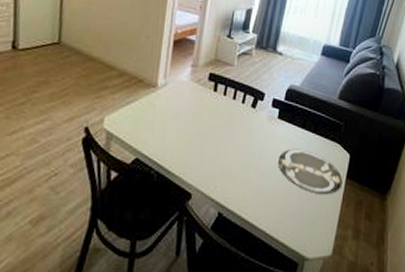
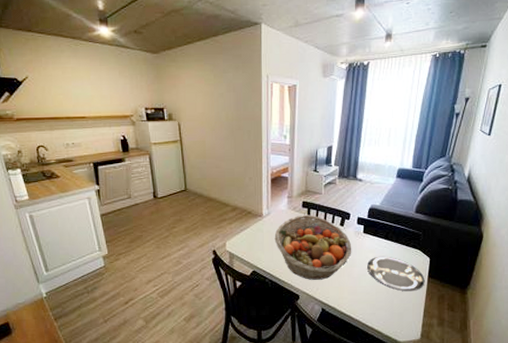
fruit basket: none [168,89,263,175] -> present [274,215,352,280]

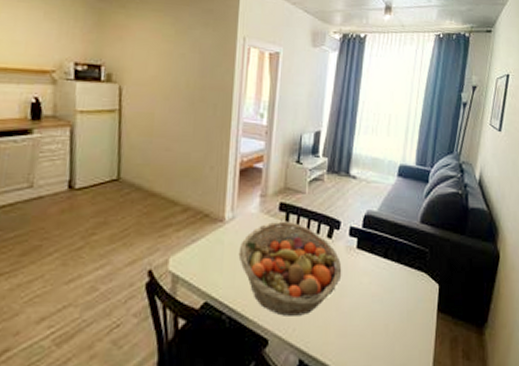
plate: present [367,256,425,292] -> none [361,281,434,333]

